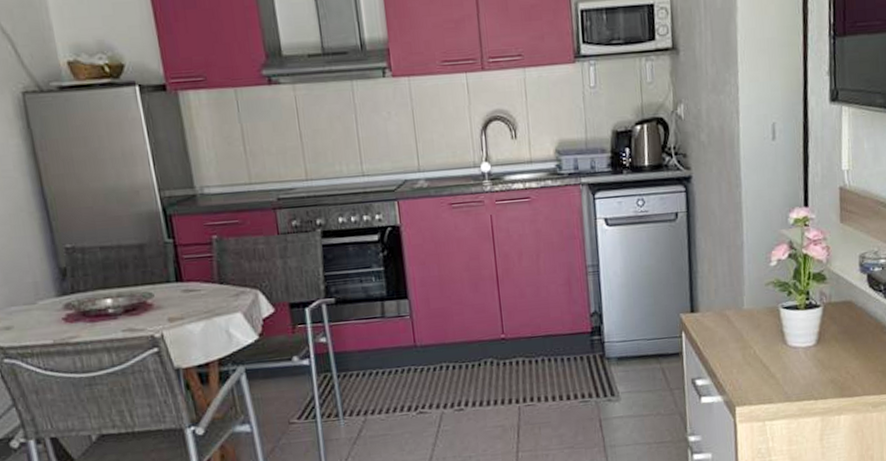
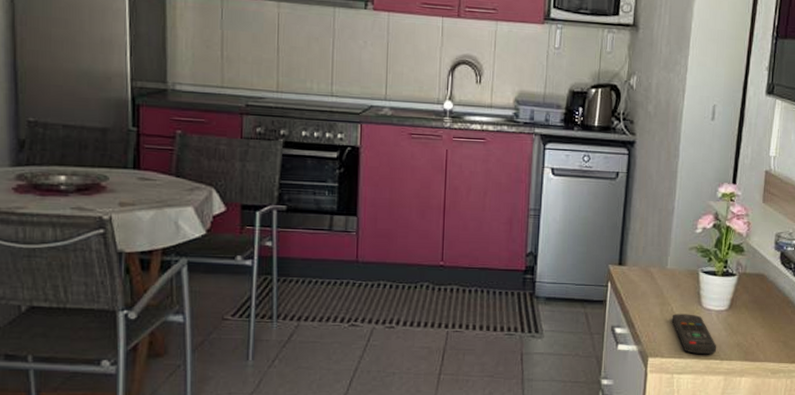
remote control: none [755,354,809,397] -> present [671,314,717,355]

